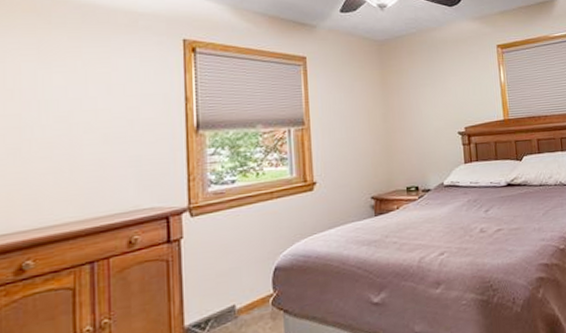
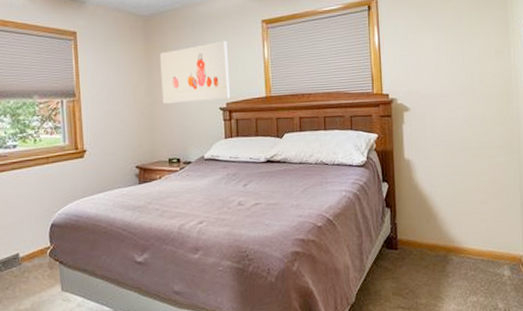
wall art: none [396,65,468,130] -> present [160,40,230,104]

